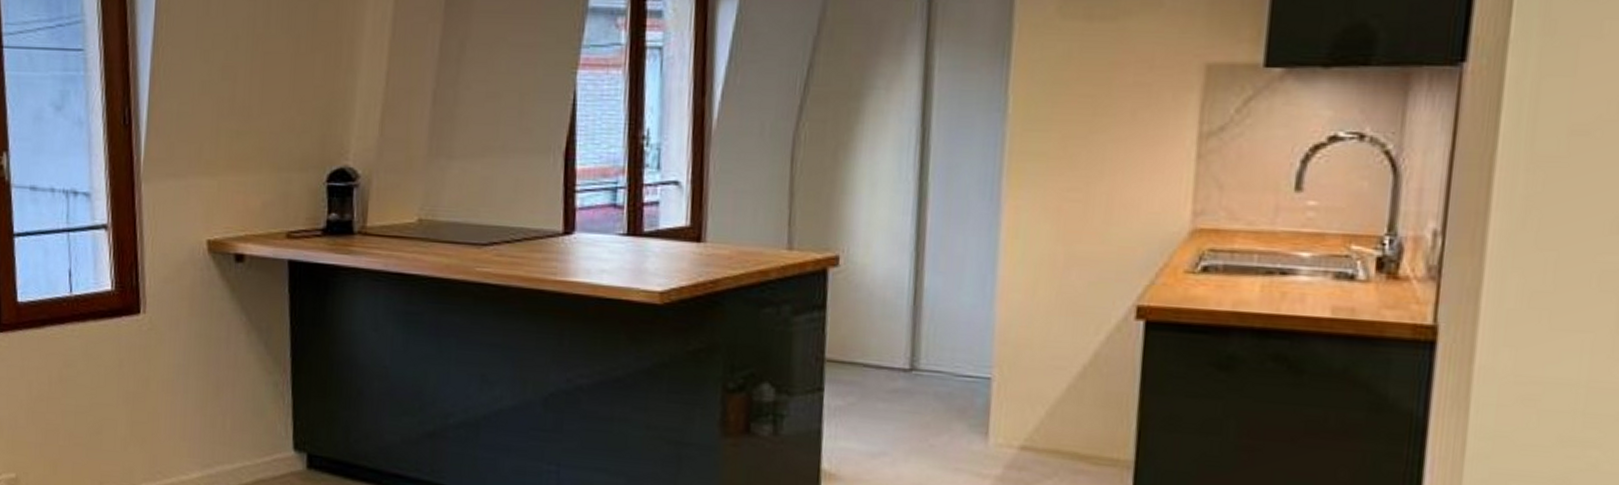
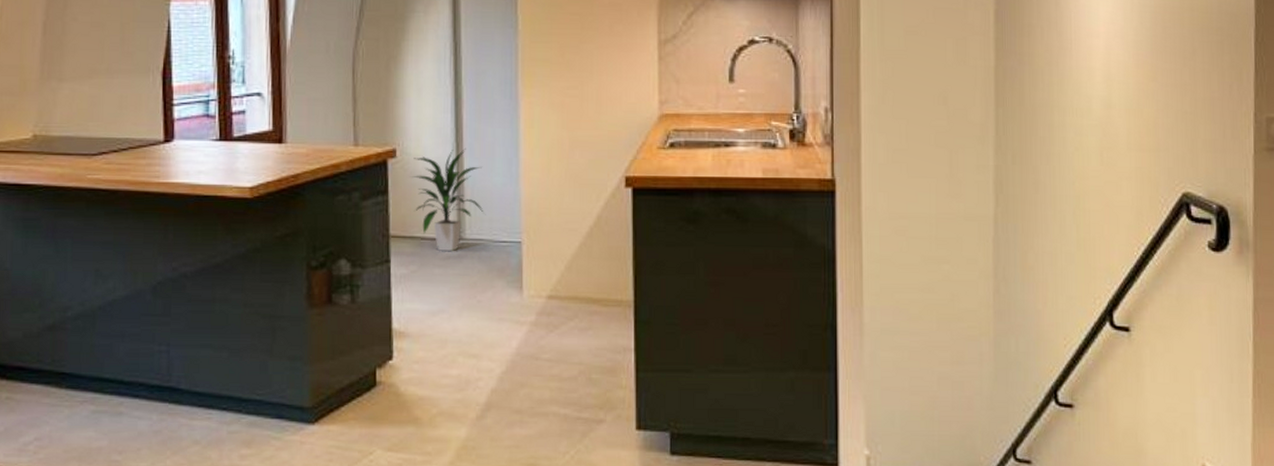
indoor plant: none [857,258,947,384] -> present [412,147,484,252]

